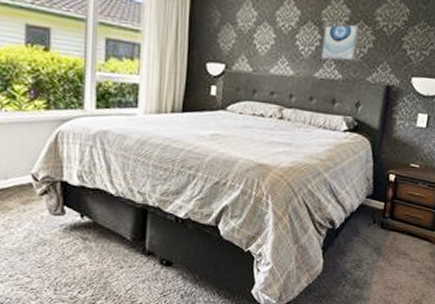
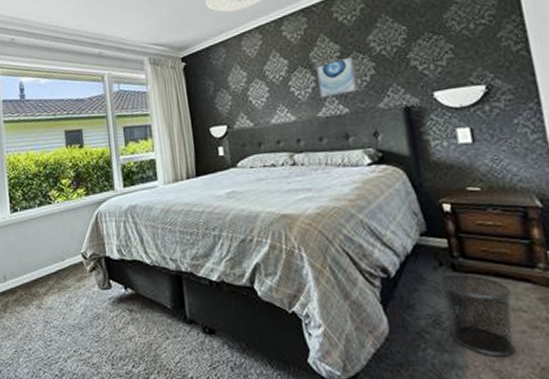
waste bin: none [366,230,415,293] -> present [437,274,517,357]

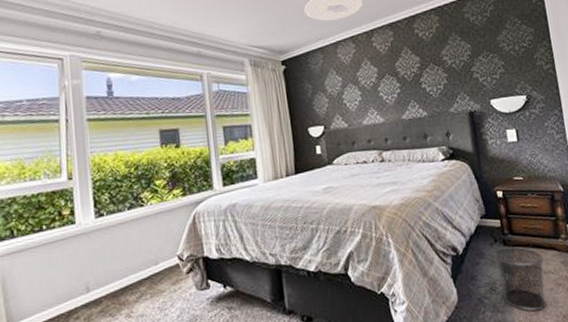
wall art: present [316,56,357,99] -> none [401,67,434,104]

